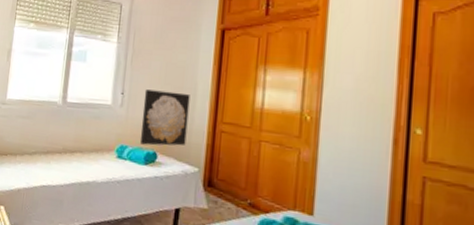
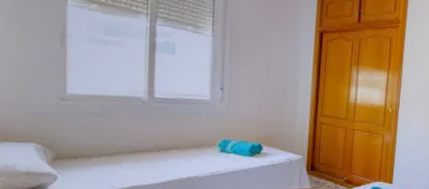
wall art: present [139,89,190,146] -> none [243,85,292,139]

